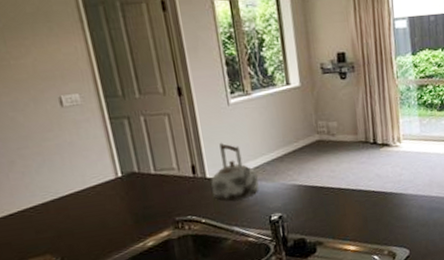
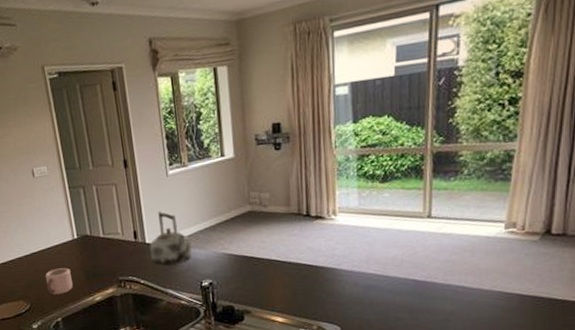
mug: none [81,211,118,244] -> present [45,268,73,295]

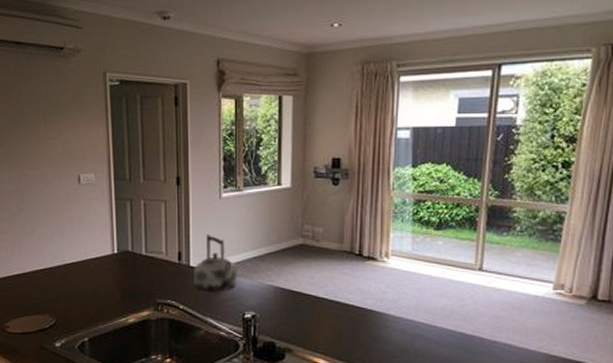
mug: present [45,268,73,295] -> none [77,283,105,312]

